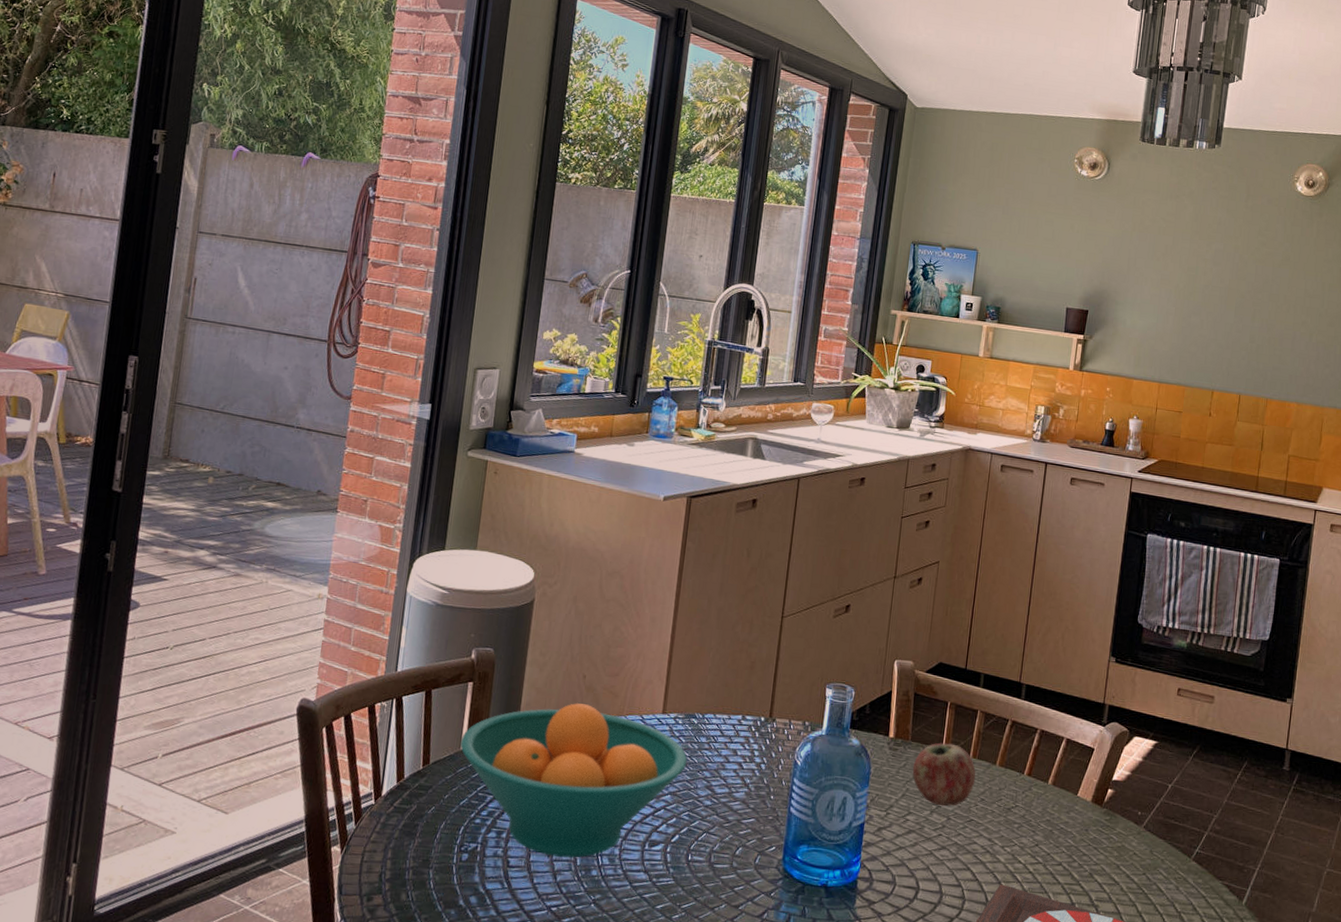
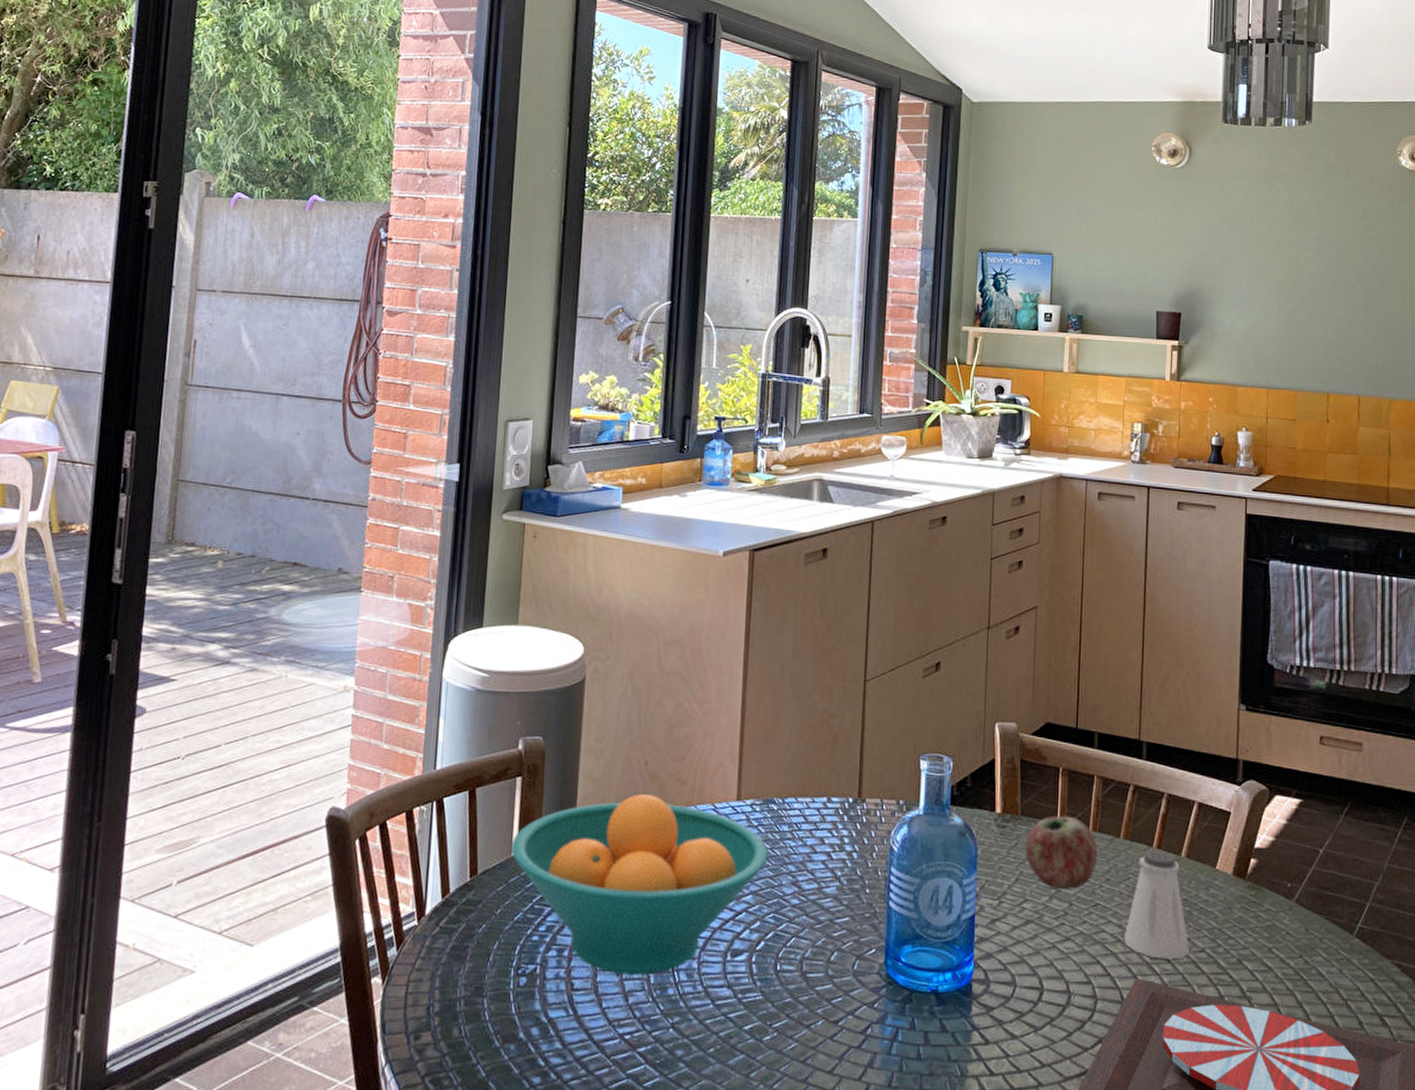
saltshaker: none [992,776,1049,870] -> present [1124,849,1189,960]

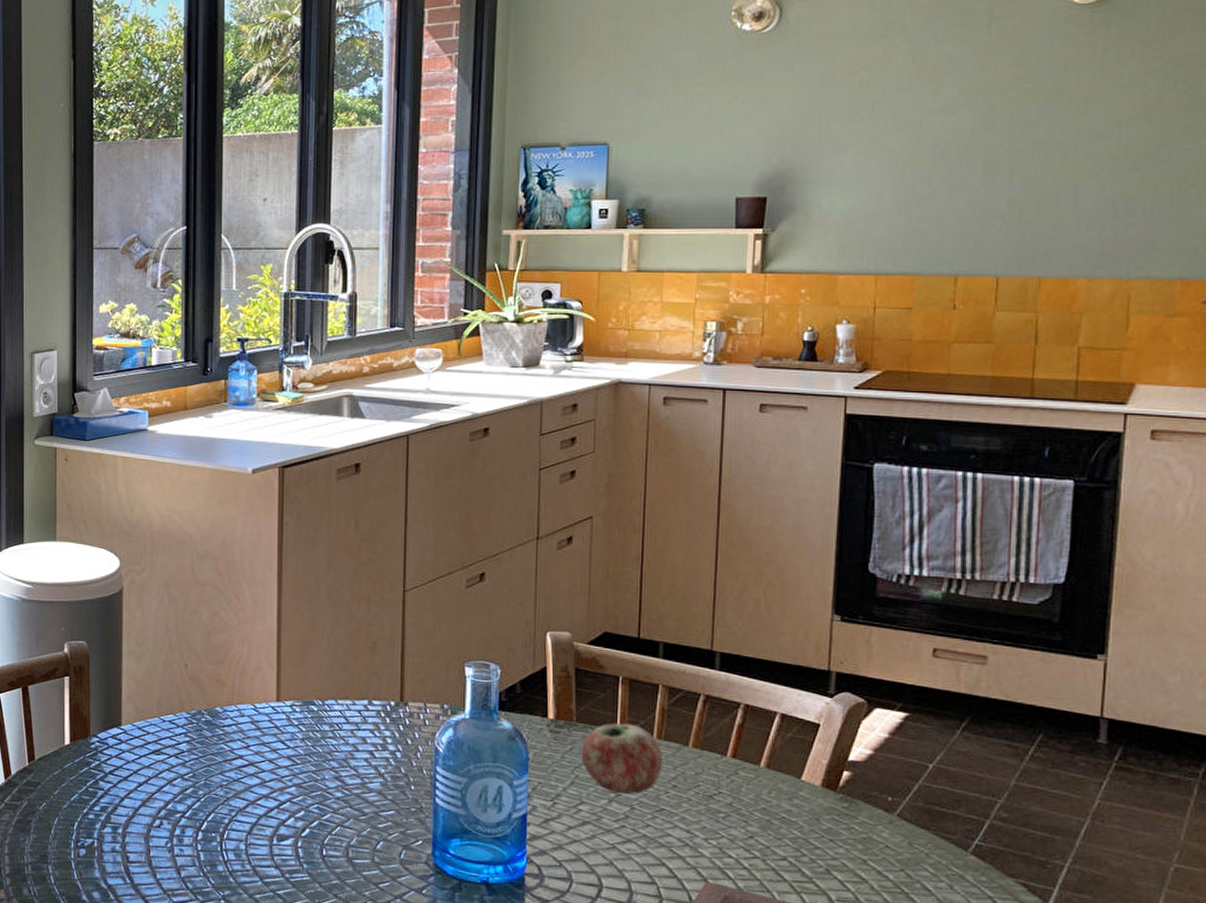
fruit bowl: present [510,794,769,976] -> none [63,694,311,853]
saltshaker: present [1124,849,1189,960] -> none [692,759,769,866]

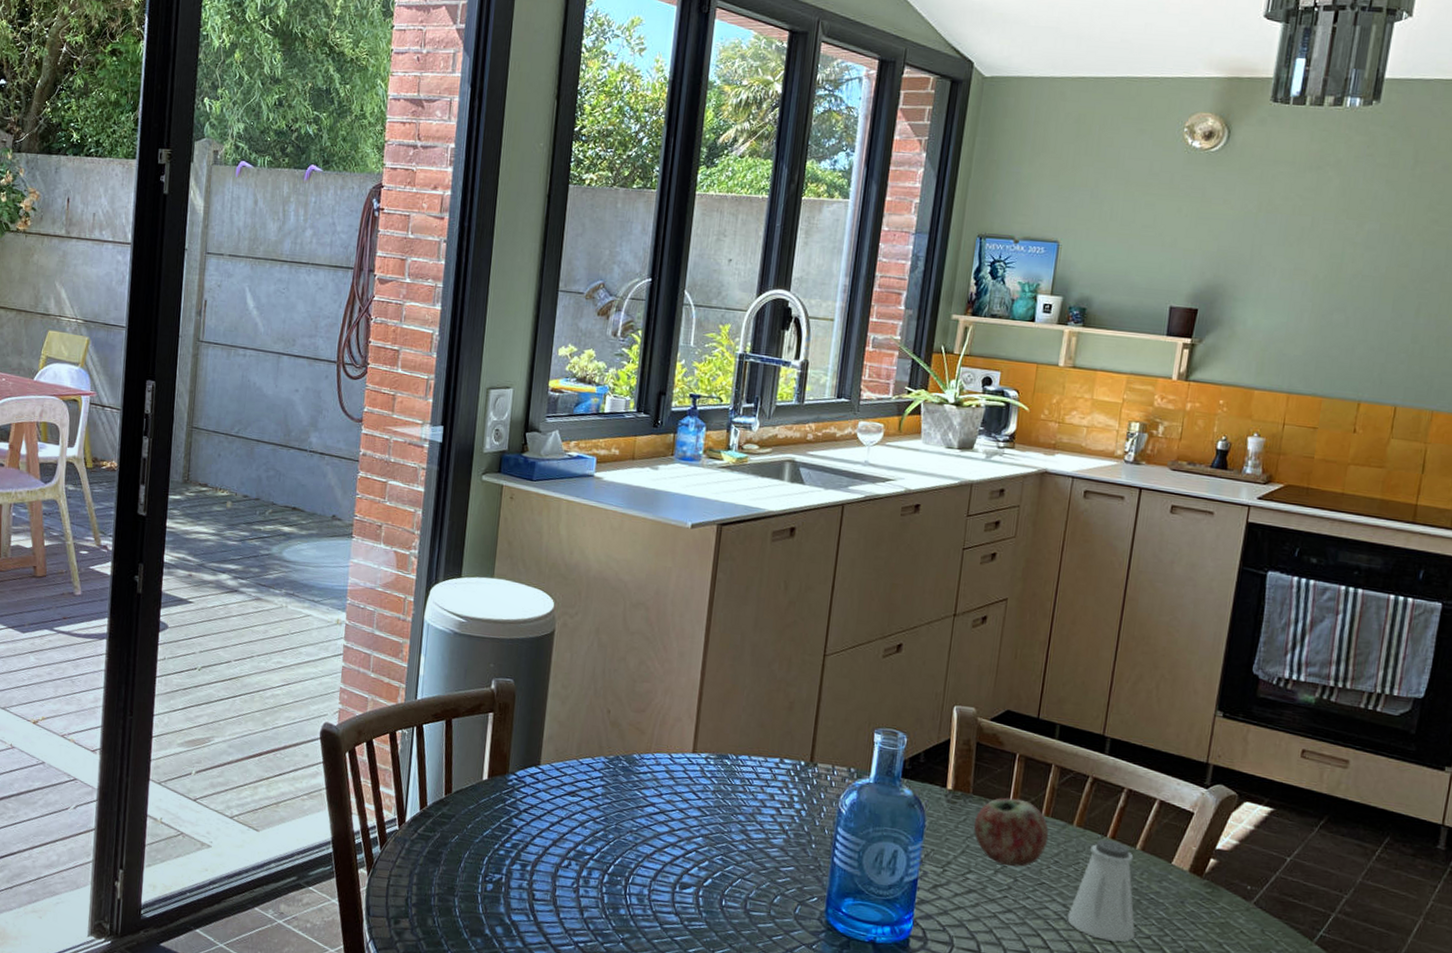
saltshaker: none [692,759,769,866] -> present [1067,839,1135,942]

